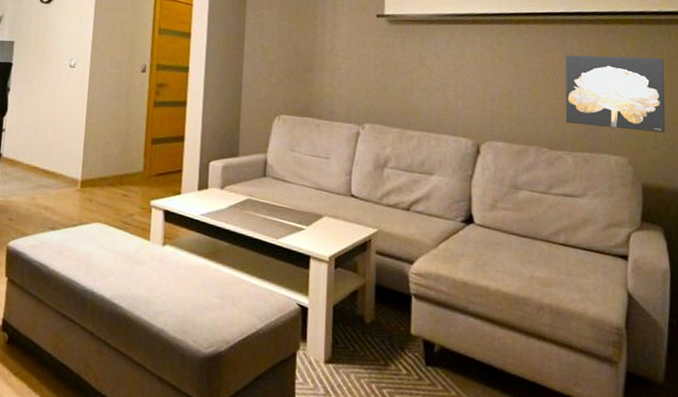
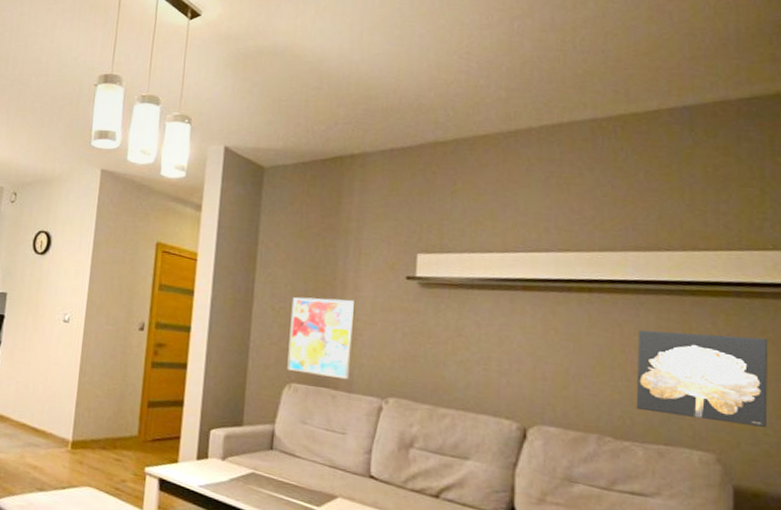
wall art: none [276,36,334,110] -> present [287,297,355,380]

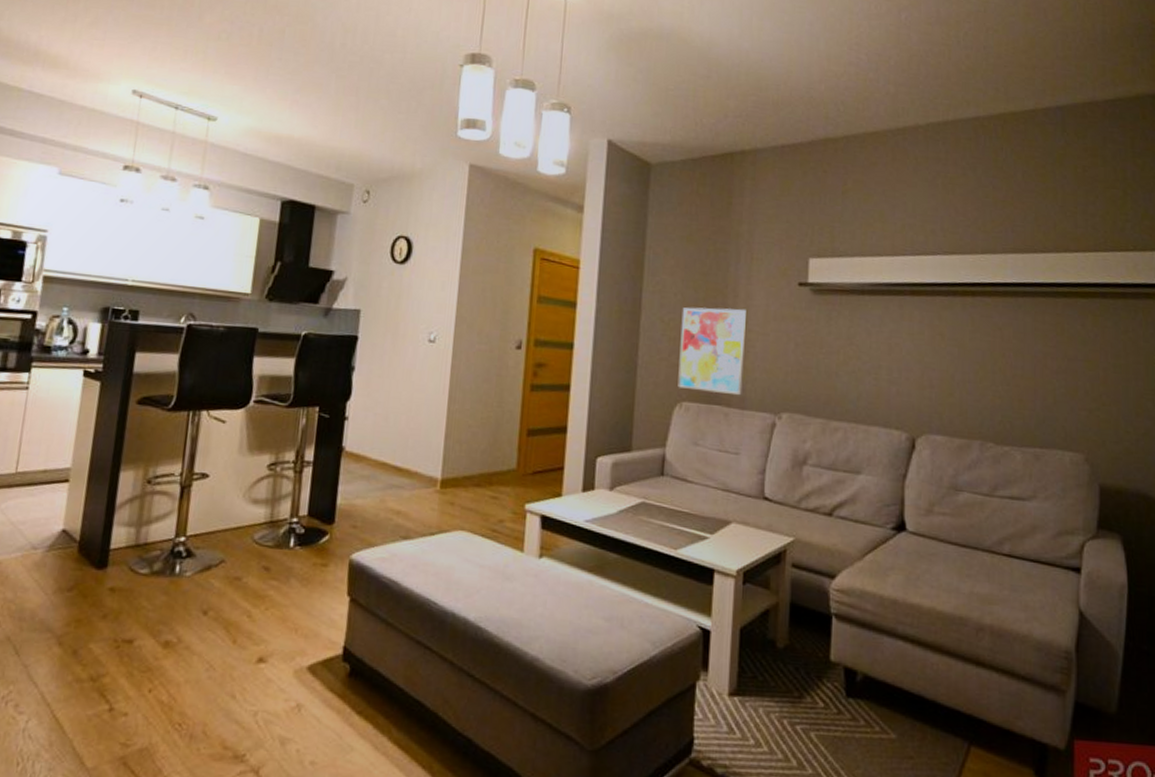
wall art: present [636,330,768,427] -> none [1015,333,1129,425]

